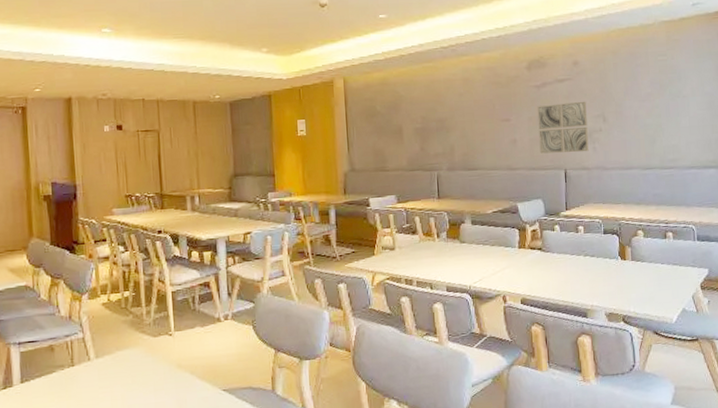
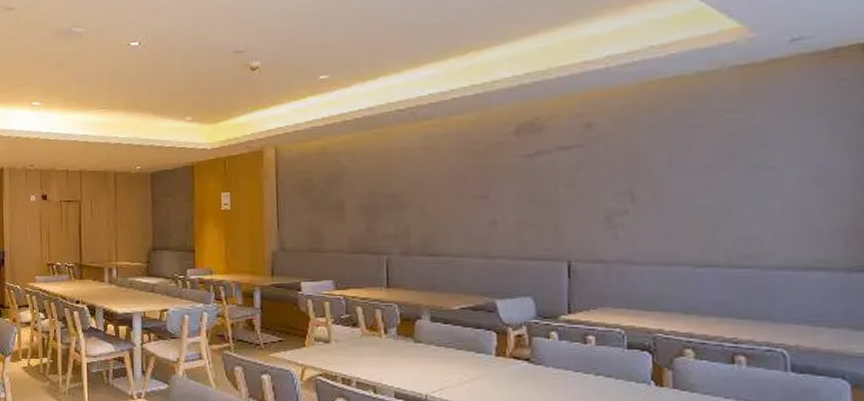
wall art: present [537,101,589,154] -> none [528,174,607,241]

